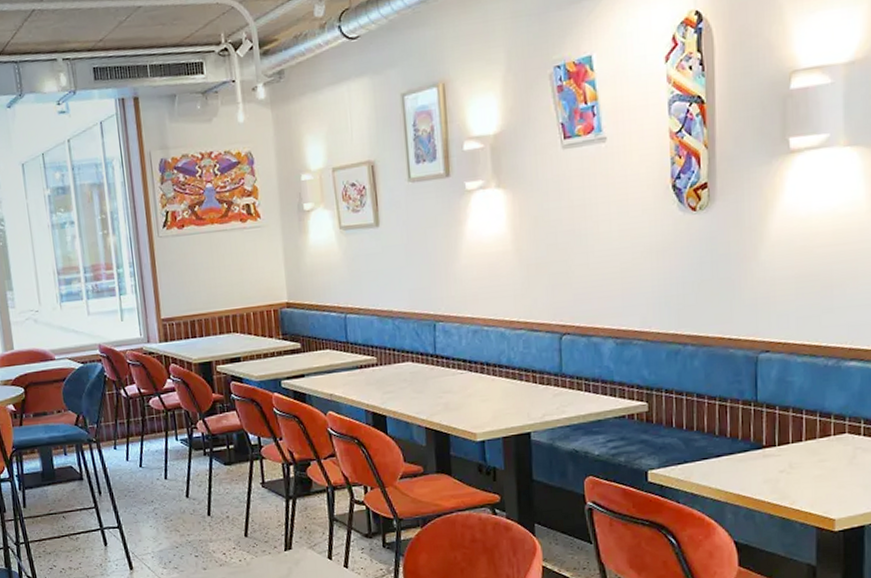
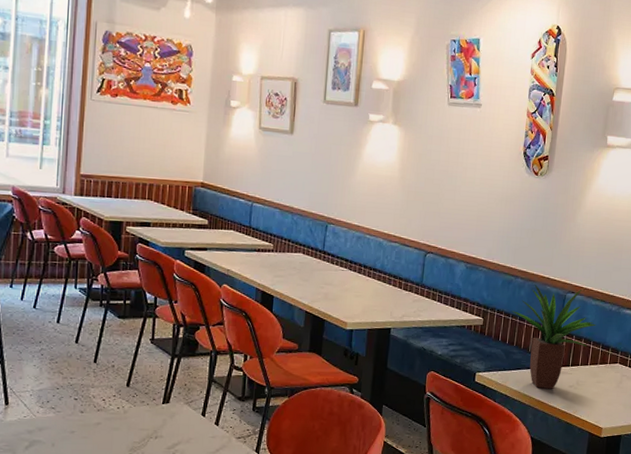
potted plant: none [684,345,807,480] -> present [511,284,596,389]

